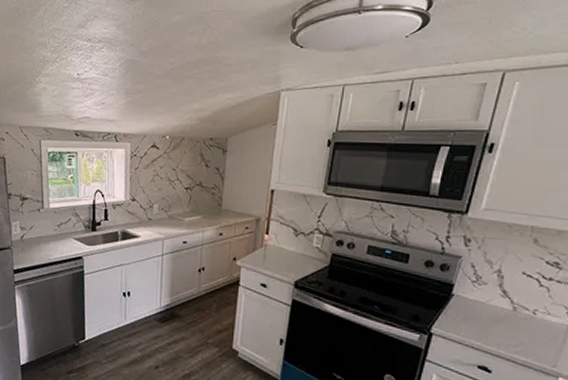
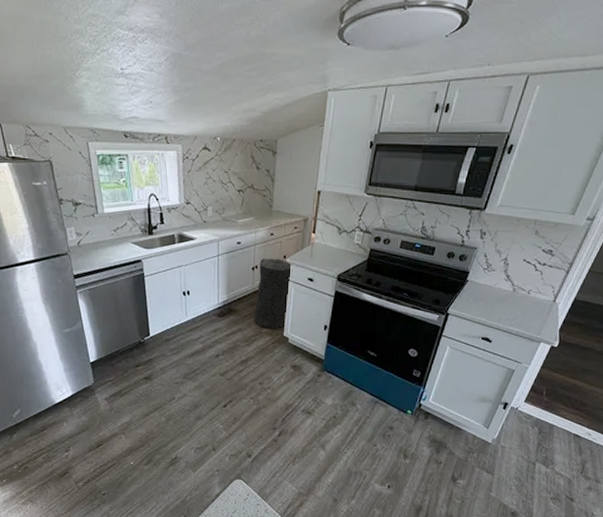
trash can: none [199,259,244,340] -> present [254,258,293,329]

